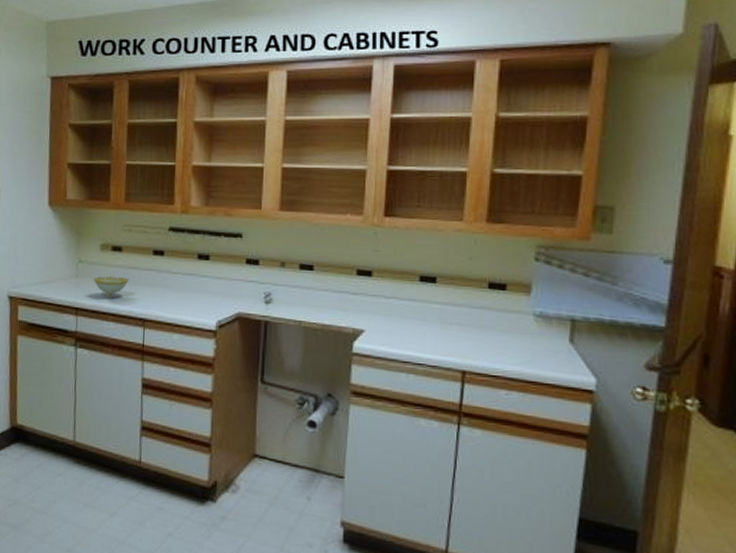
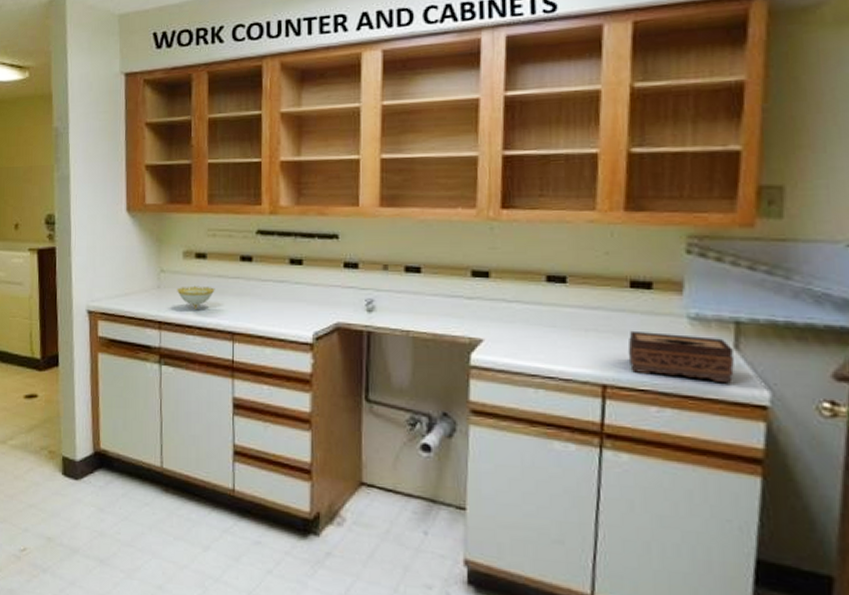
tissue box: none [484,325,569,372] -> present [627,330,734,384]

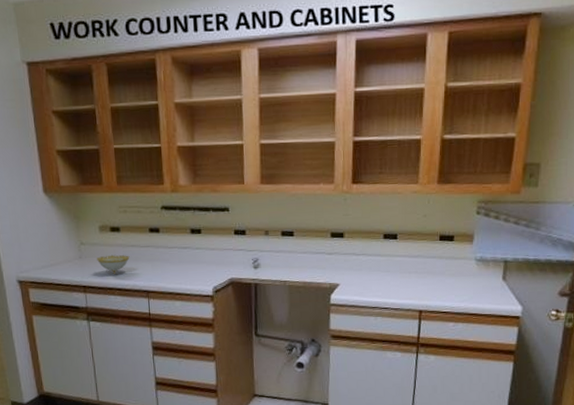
tissue box: present [627,330,734,384] -> none [436,271,502,304]

